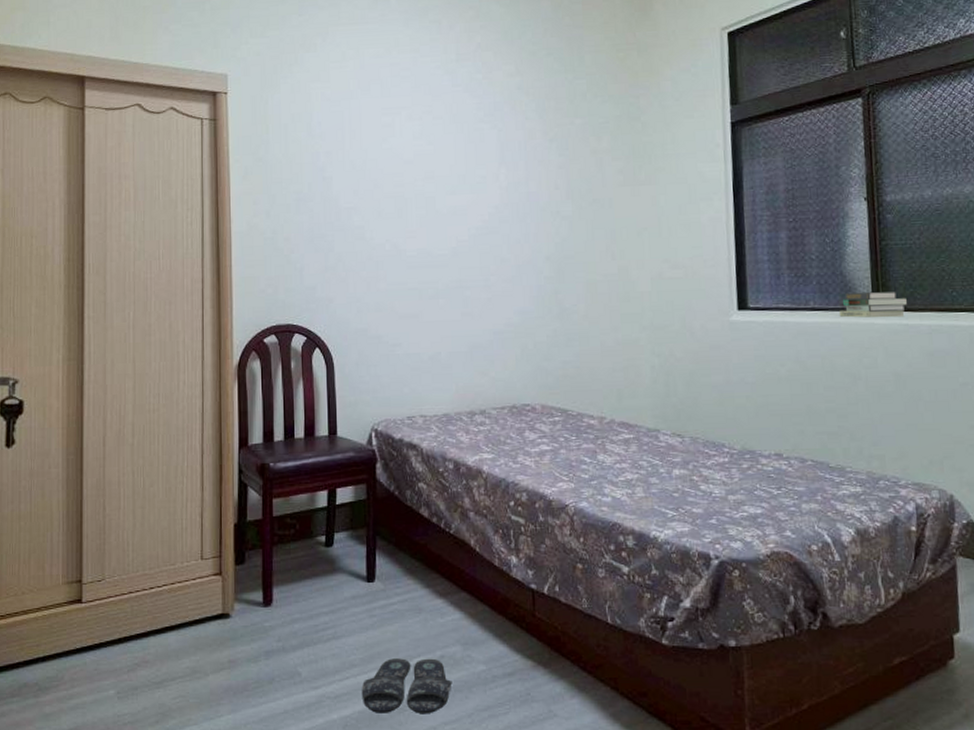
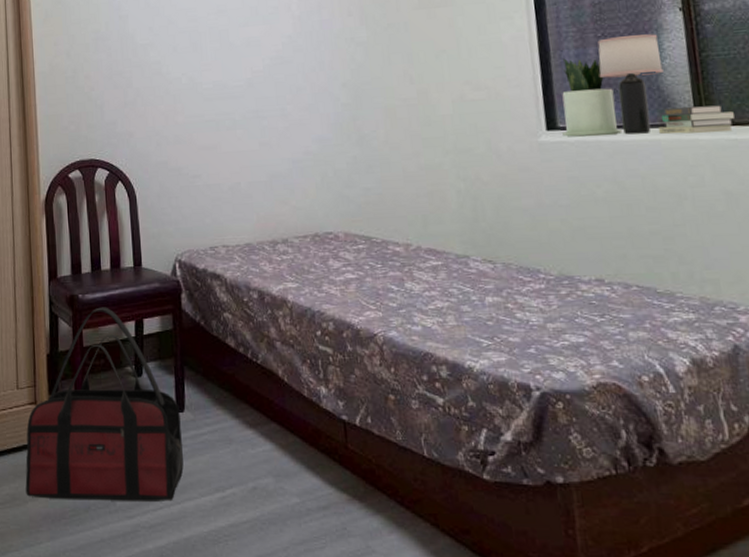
duffel bag: none [207,476,372,672] -> present [25,307,184,502]
slippers: present [361,658,452,714] -> none [175,489,266,547]
planter: none [751,241,808,318] -> present [561,58,623,137]
table lamp: none [788,221,847,317] -> present [597,34,663,135]

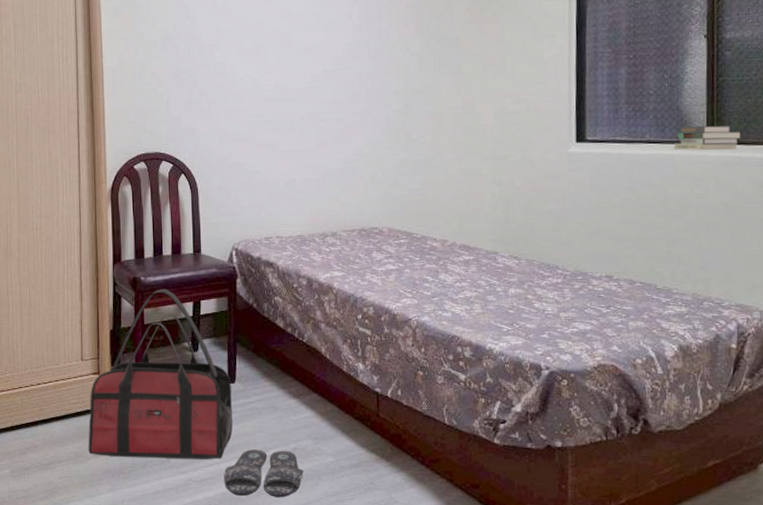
slippers: none [175,489,266,547] -> present [223,449,304,498]
planter: present [561,58,623,137] -> none [589,77,643,150]
table lamp: present [597,34,663,135] -> none [627,58,684,150]

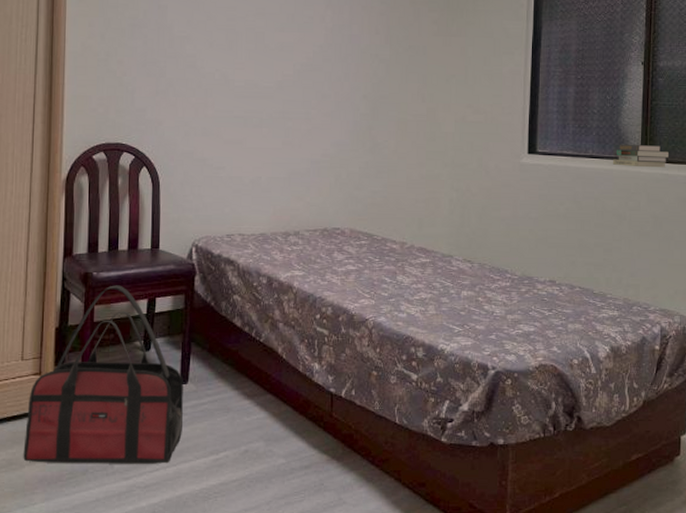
slippers: present [223,449,304,498] -> none [170,452,254,502]

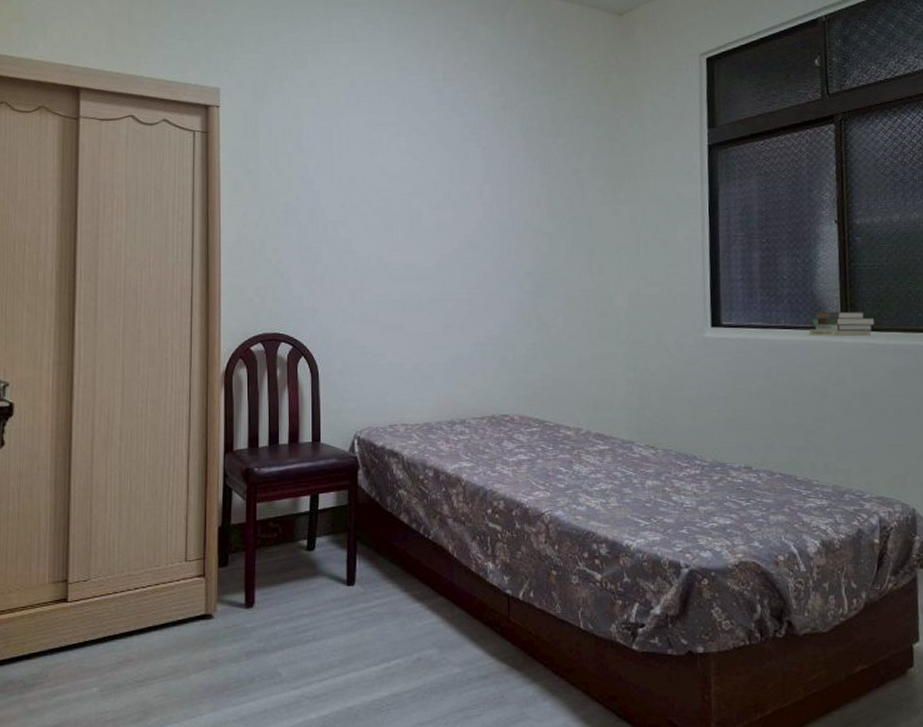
duffel bag: present [23,285,184,464] -> none [189,481,352,672]

